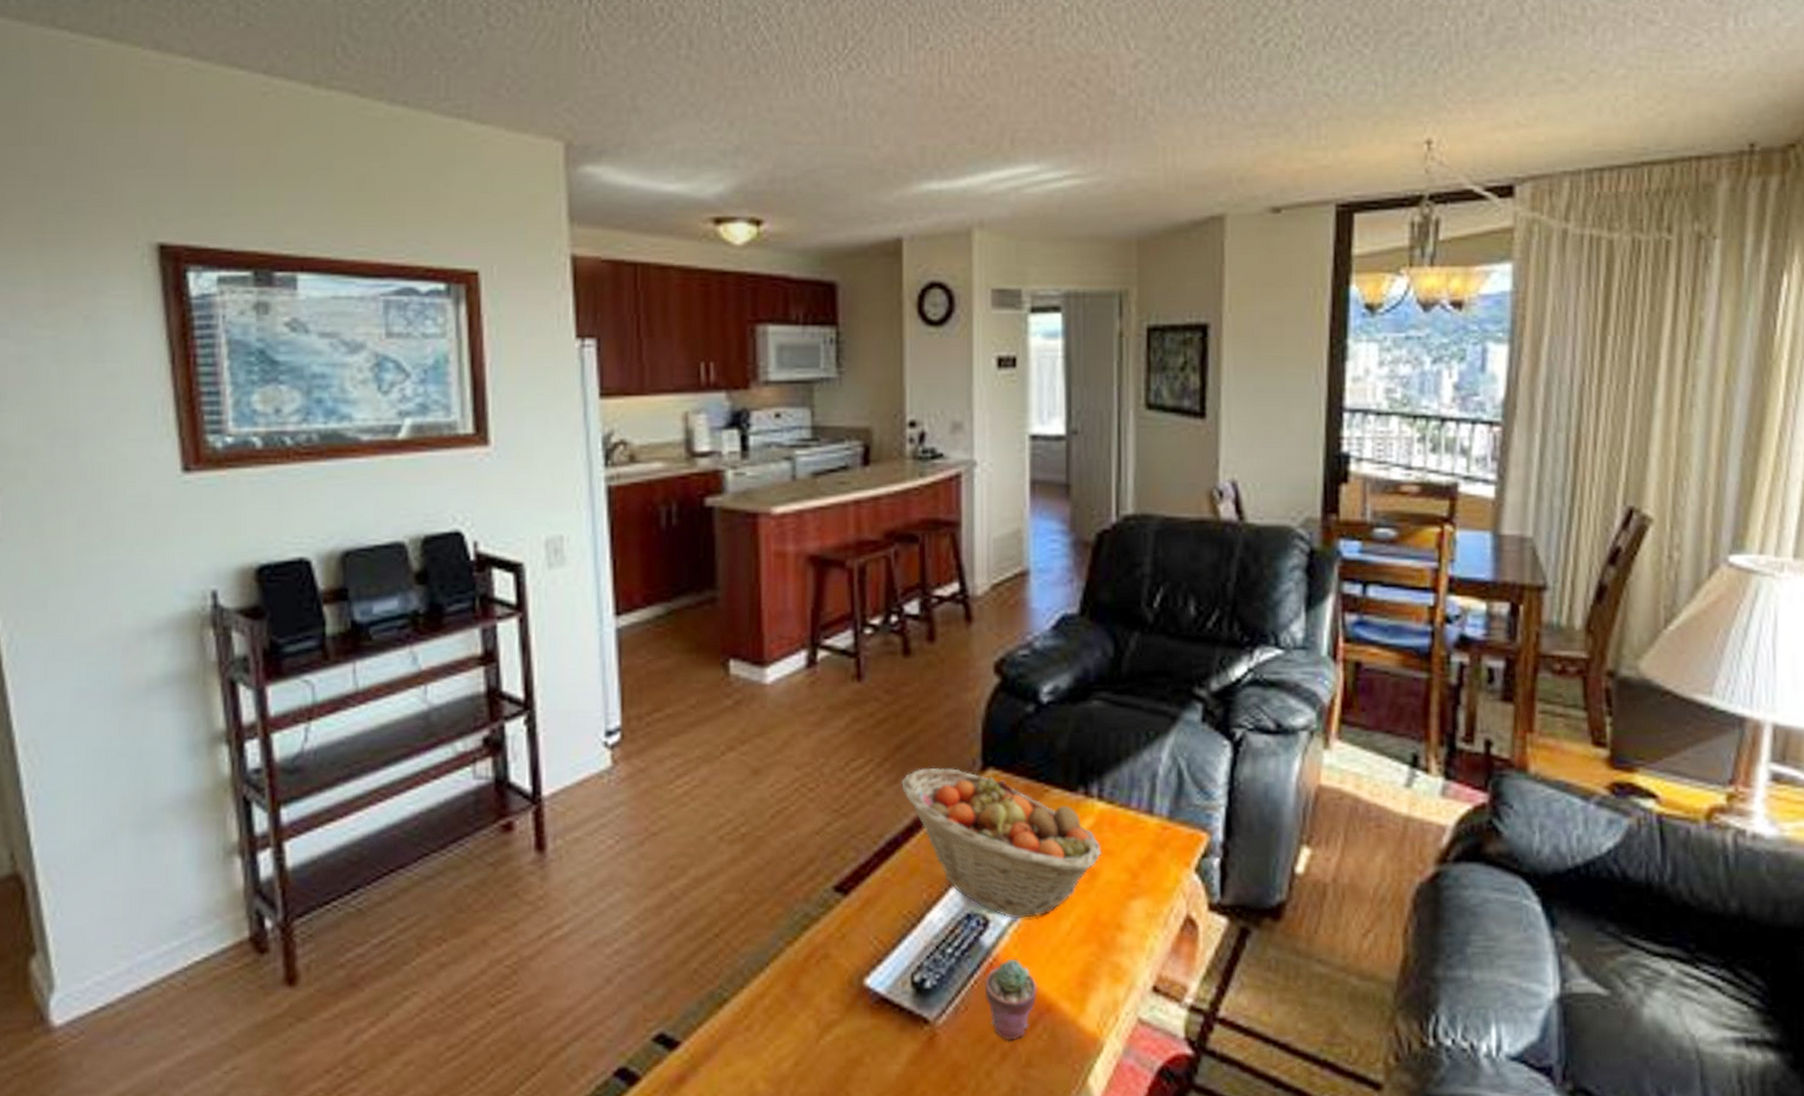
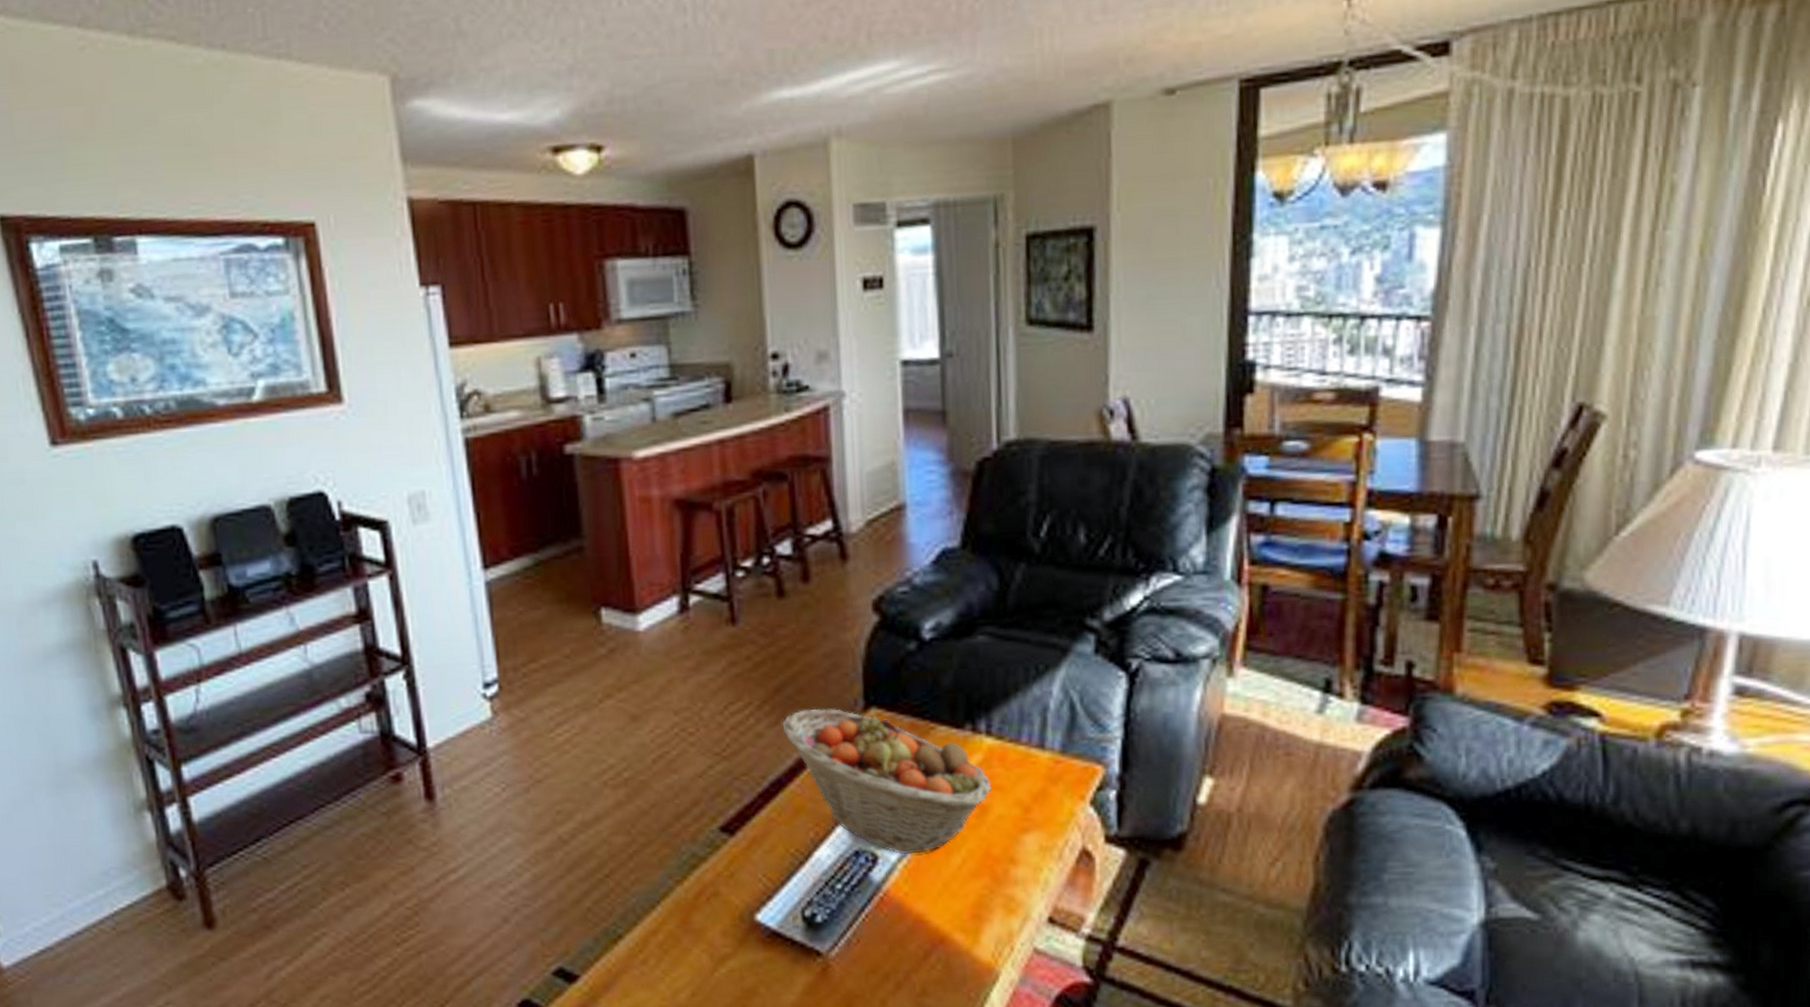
potted succulent: present [984,960,1037,1039] -> none [876,894,930,970]

